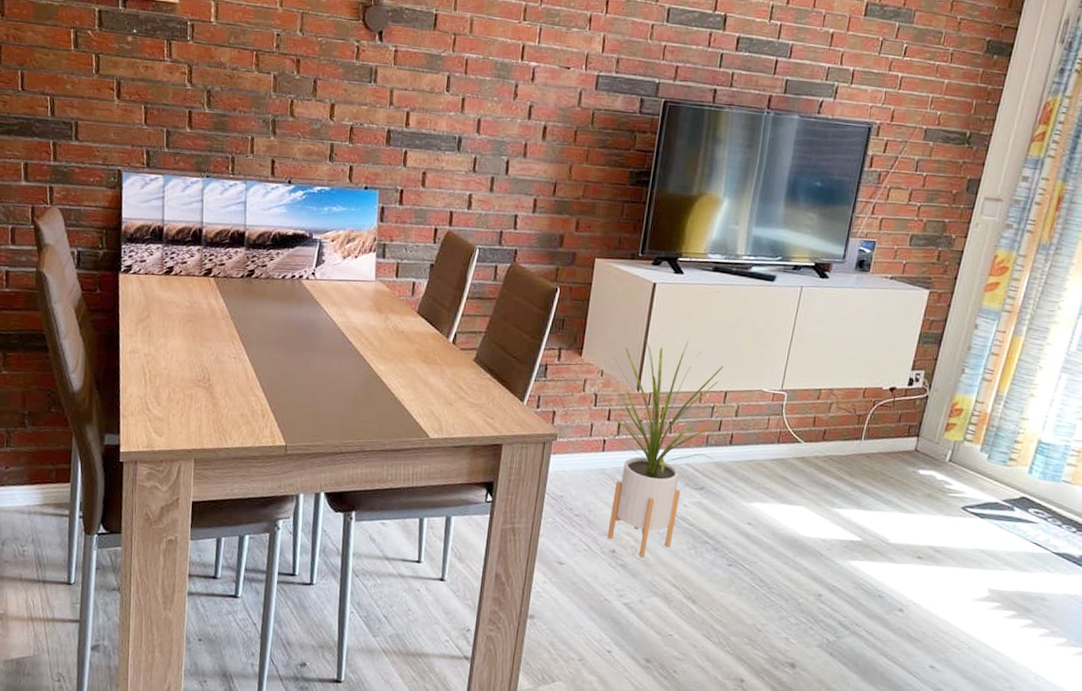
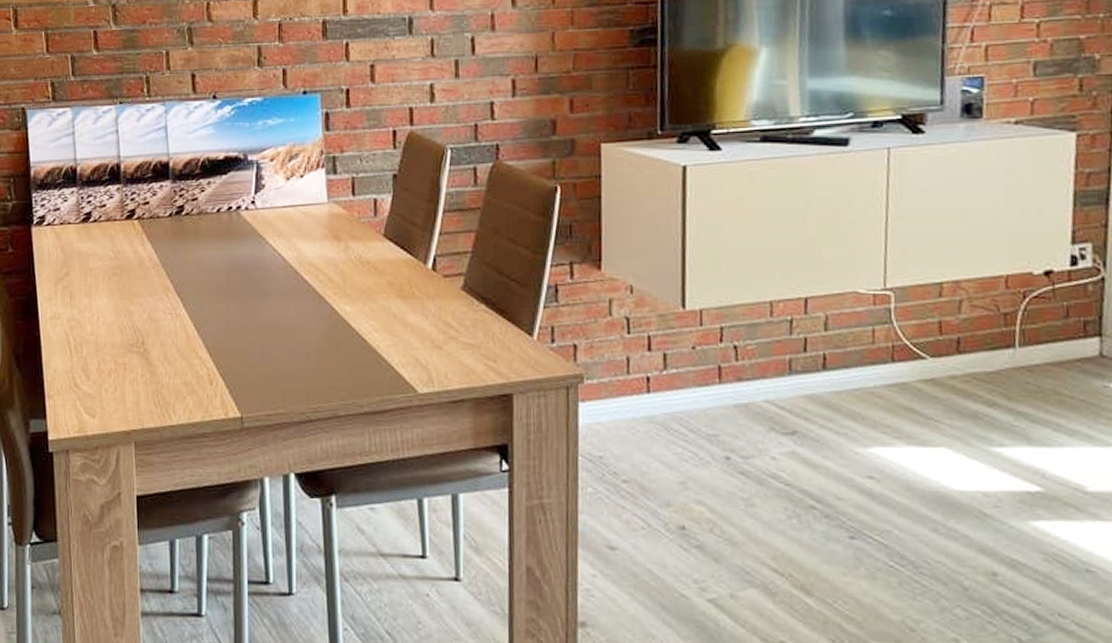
house plant: present [605,339,725,557] -> none [641,235,808,533]

